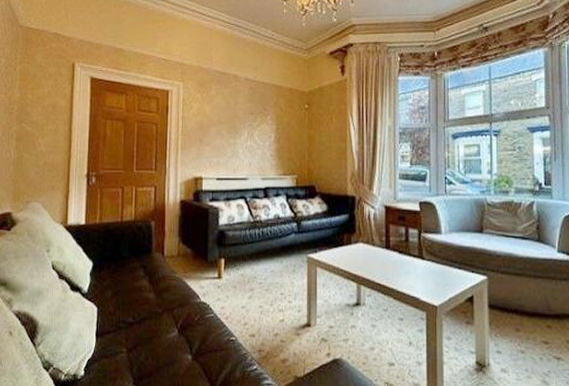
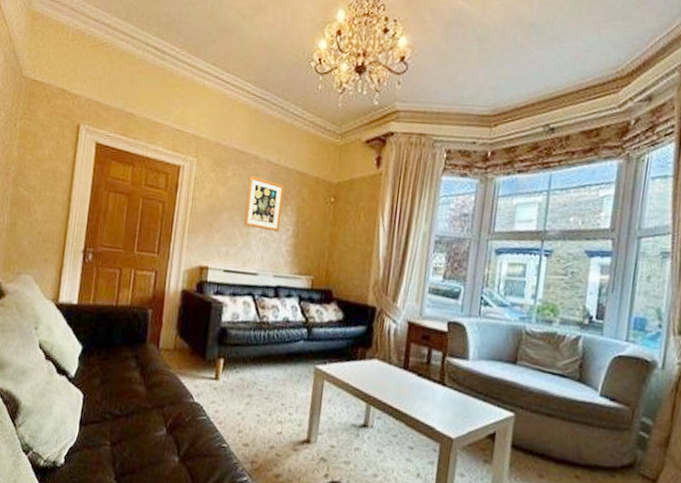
wall art: none [230,92,263,139] -> present [243,175,285,232]

